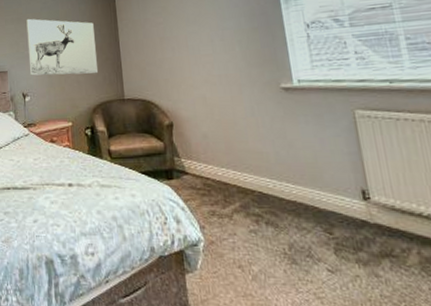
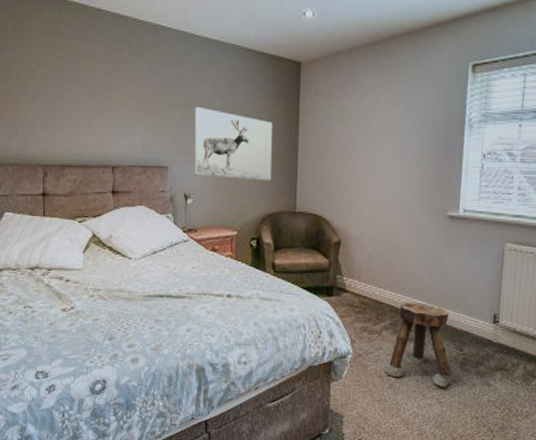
stool: none [243,181,329,279] -> present [384,302,452,387]

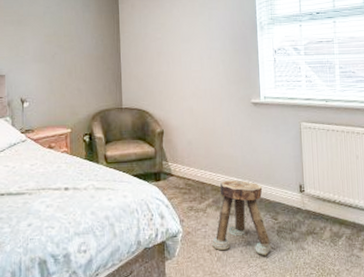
wall art: present [194,106,272,181] -> none [27,21,98,83]

